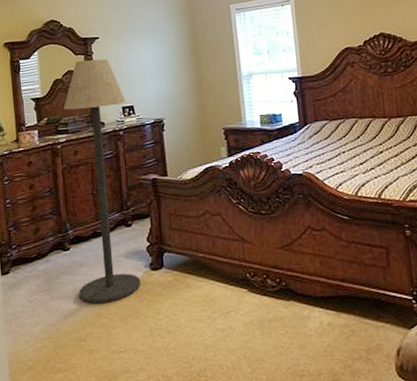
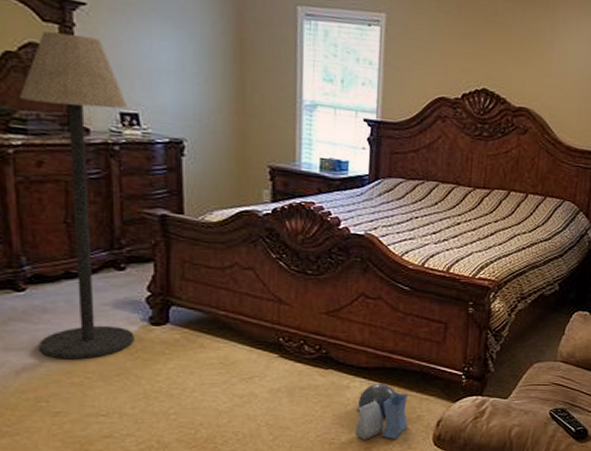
shopping bag: none [318,312,370,373] -> present [355,383,409,441]

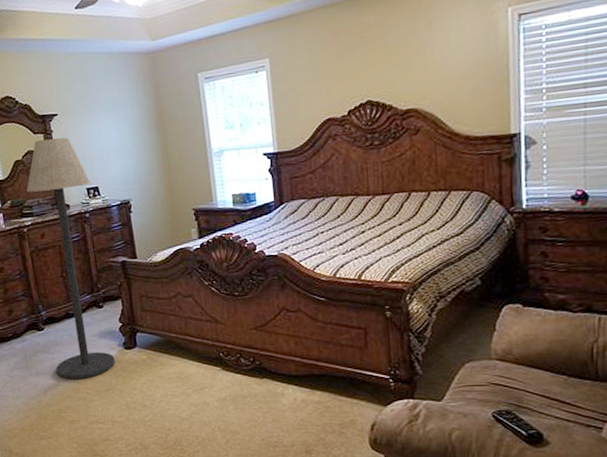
shopping bag: present [355,383,409,441] -> none [292,389,343,444]

